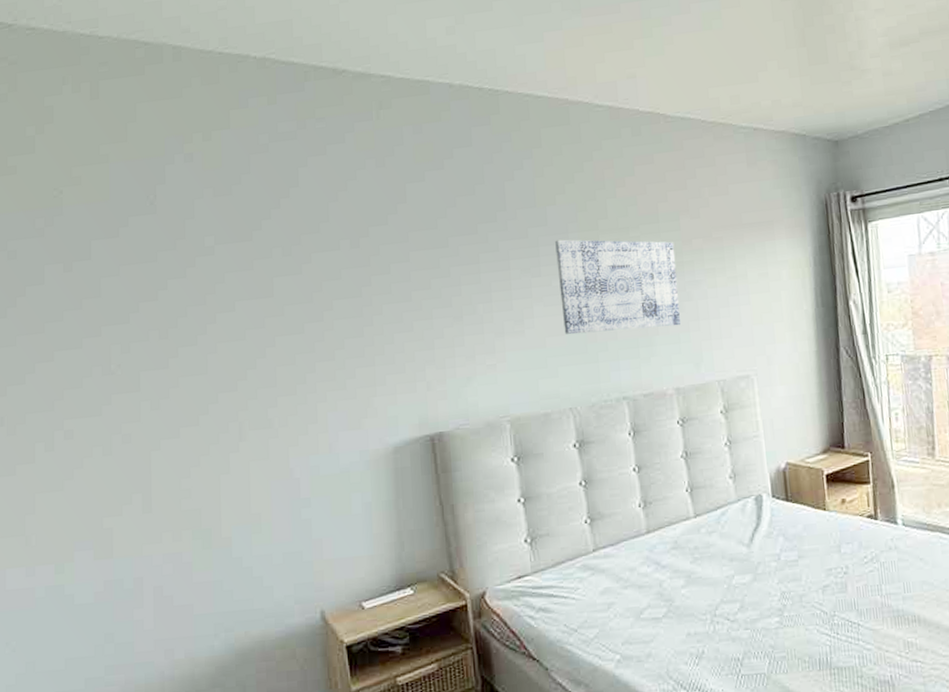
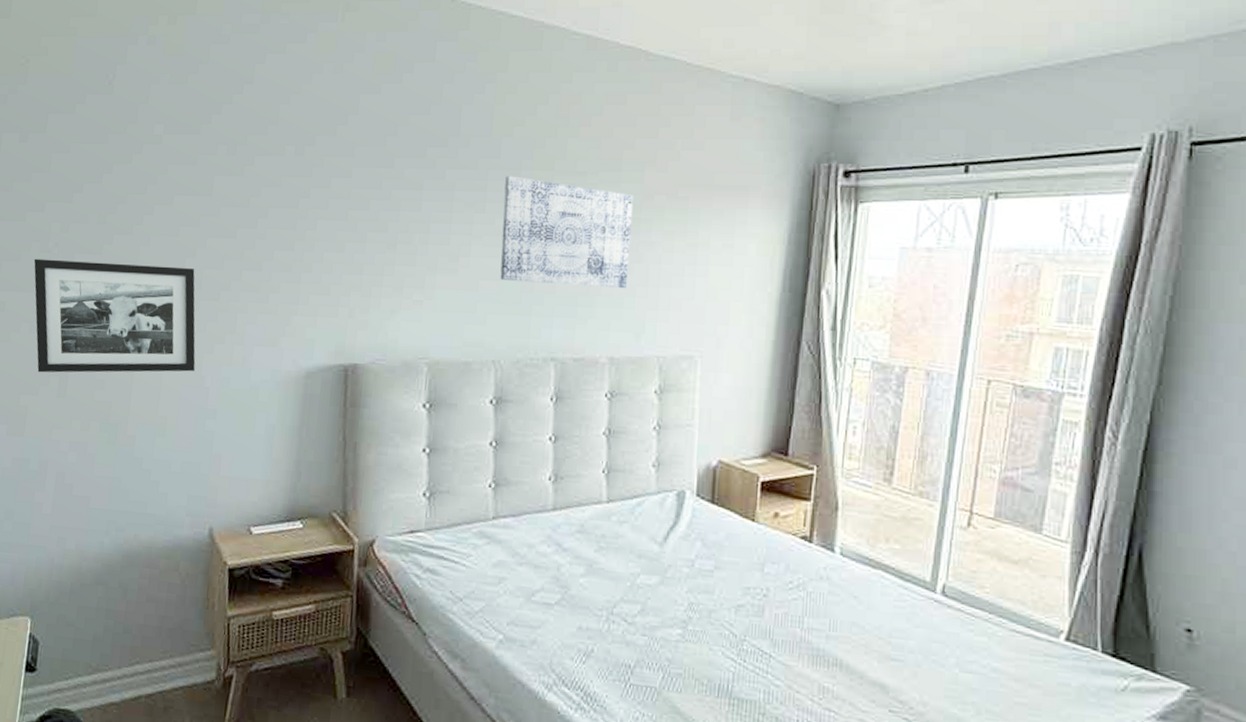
picture frame: none [97,368,282,493] -> present [34,258,196,373]

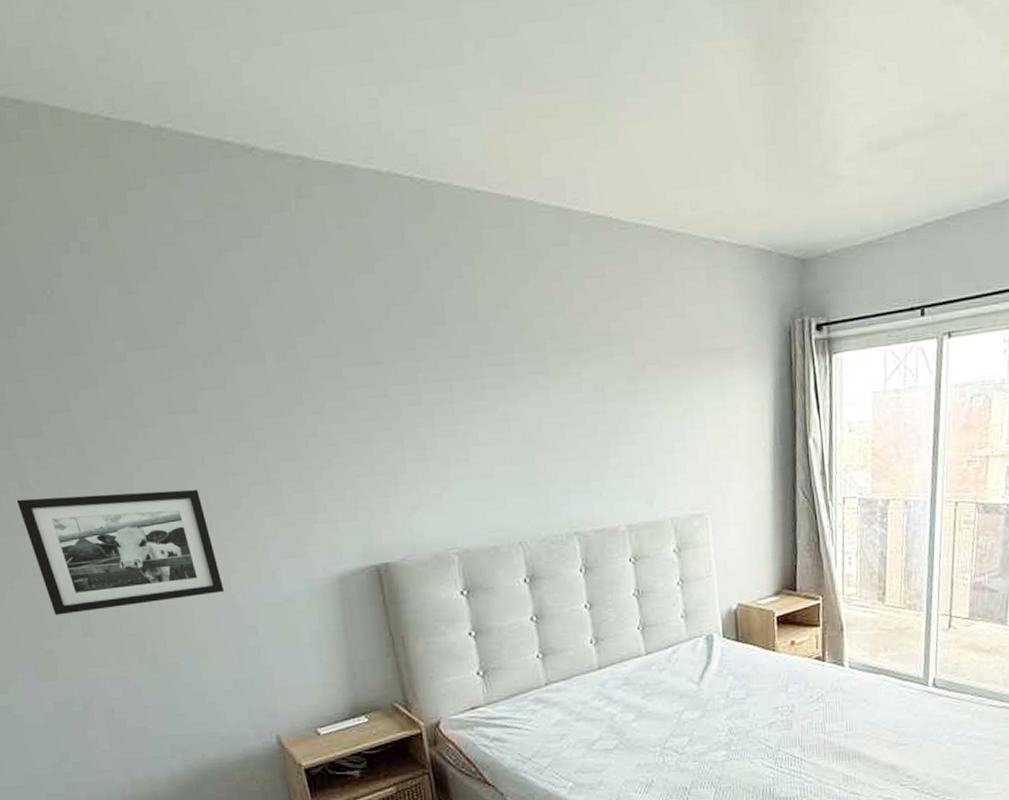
wall art: present [500,176,634,289] -> none [500,360,634,465]

